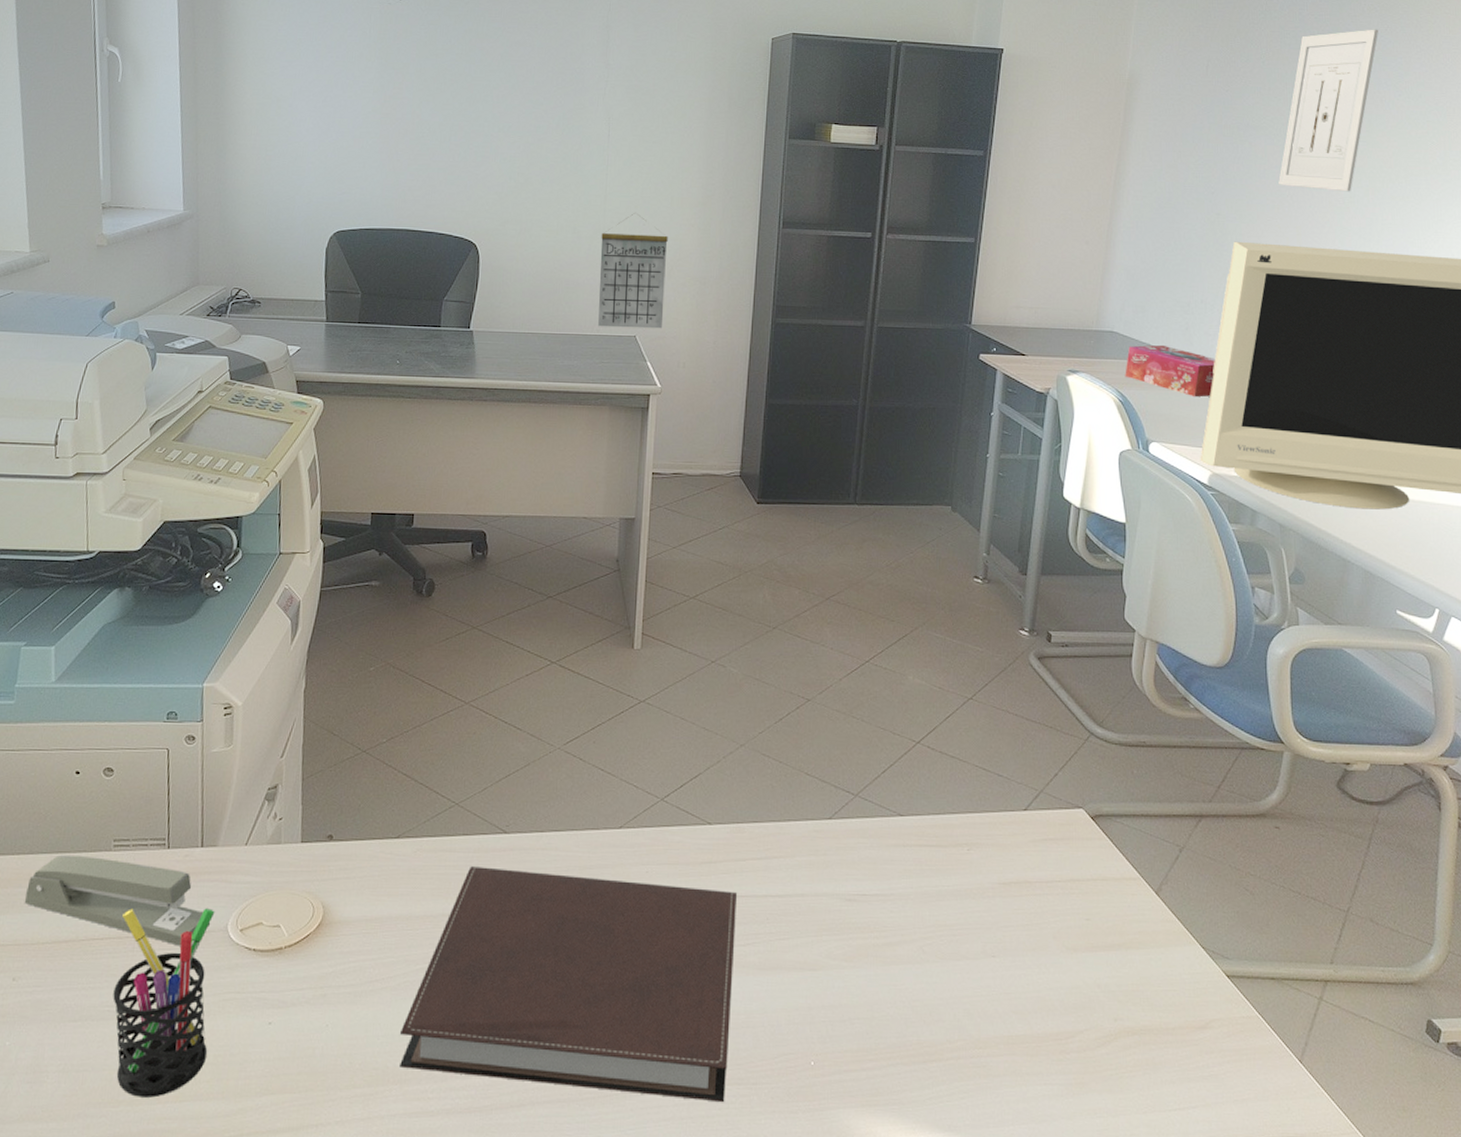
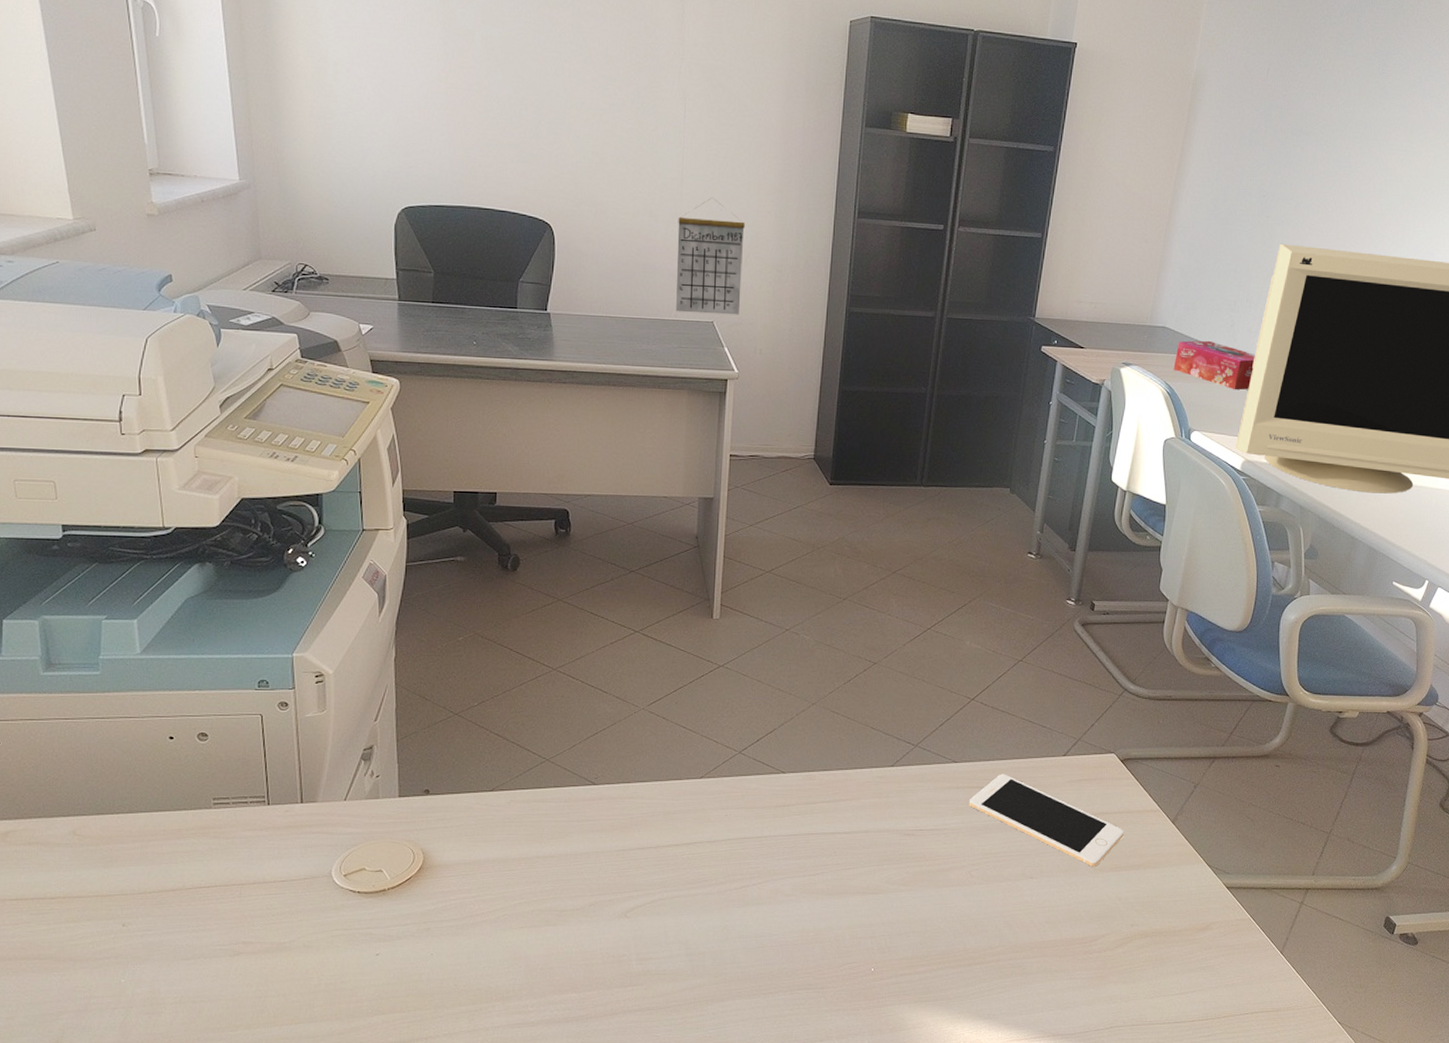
stapler: present [24,854,211,946] -> none [127,813,315,891]
pen holder: present [113,908,215,1098] -> none [223,857,319,1022]
notebook: present [400,866,738,1103] -> none [501,814,809,1005]
cell phone: none [917,830,1100,945] -> present [968,773,1124,867]
wall art: present [1278,29,1378,192] -> none [1325,39,1427,199]

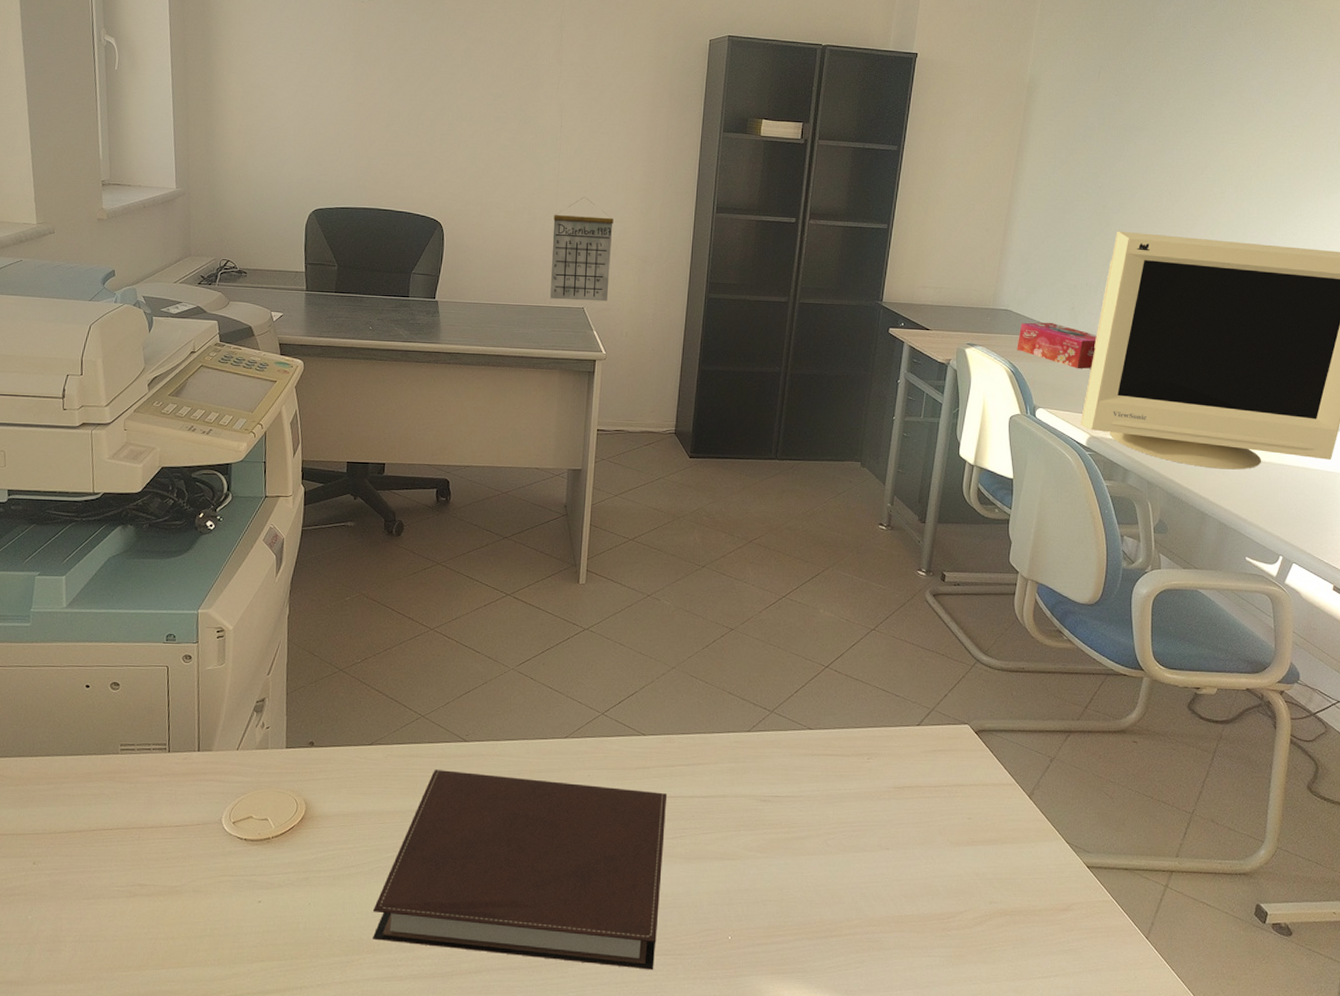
notebook: none [501,814,809,1005] -> present [373,770,668,970]
cell phone: present [968,773,1124,867] -> none [824,742,980,840]

